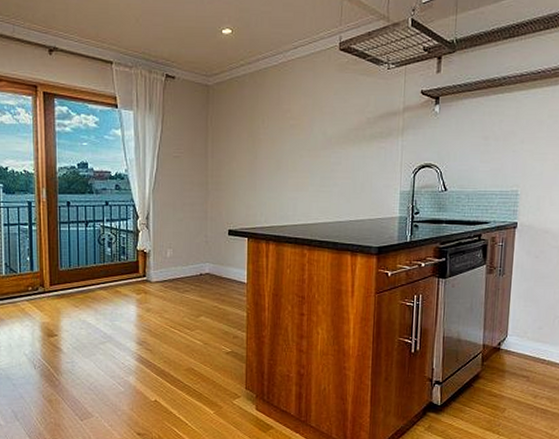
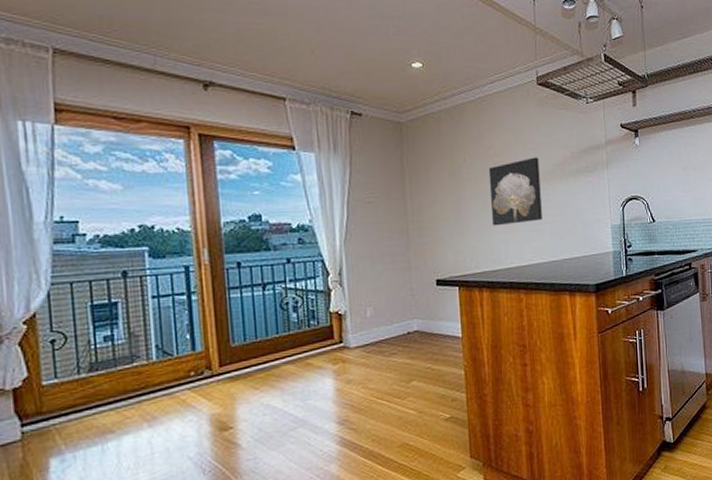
wall art: none [283,121,334,185] -> present [488,157,542,226]

